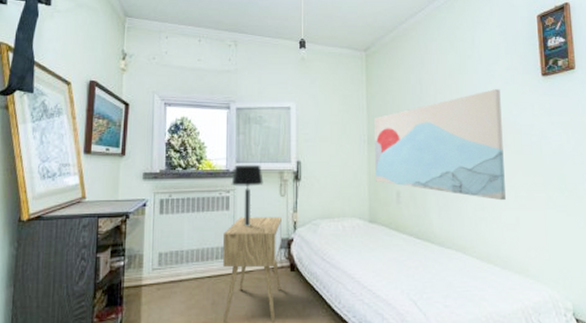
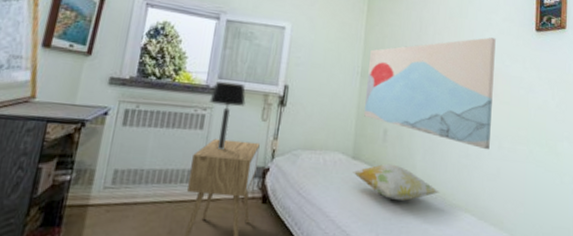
decorative pillow: none [372,224,459,257] -> present [353,163,439,201]

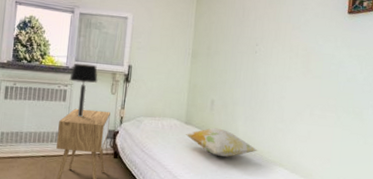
wall art: present [364,37,496,150] -> none [195,20,311,117]

